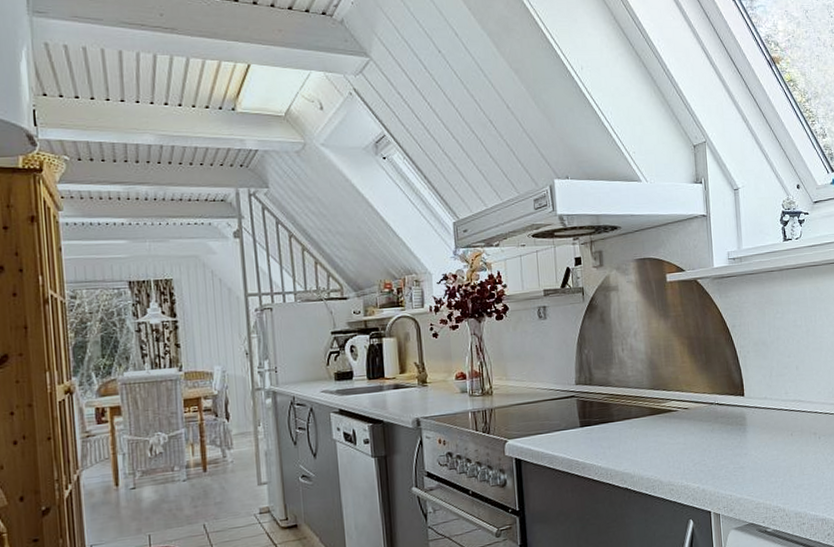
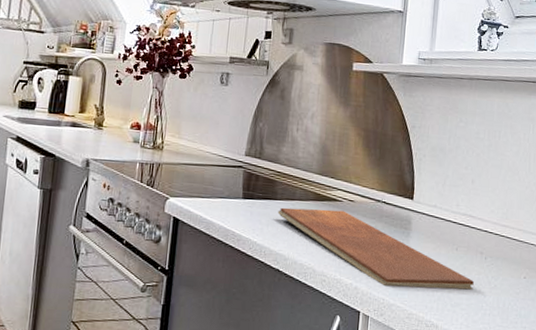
chopping board: none [616,419,812,482] -> present [277,207,474,290]

